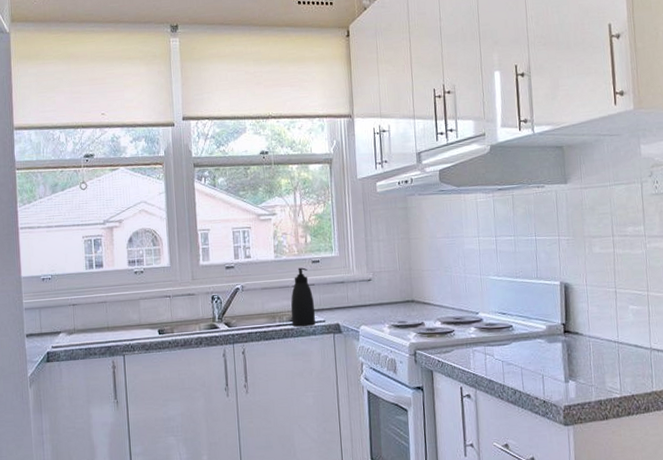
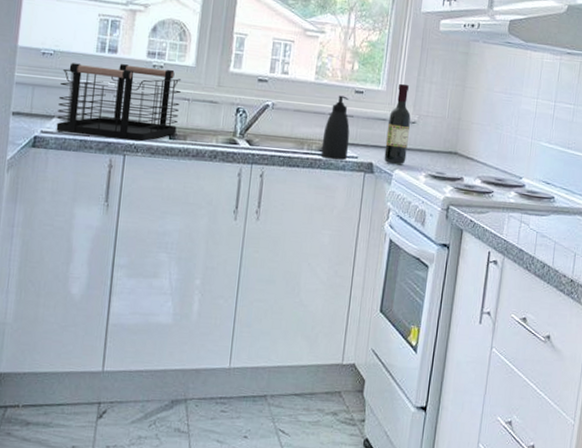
dish rack: none [60,272,164,345] -> present [56,63,182,142]
wine bottle: none [346,246,369,322] -> present [384,83,411,165]

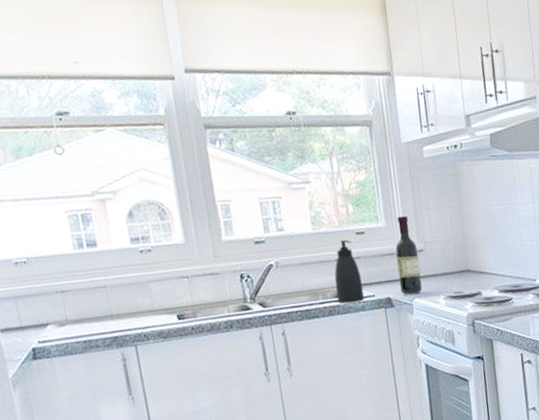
dish rack: present [56,63,182,142] -> none [42,251,184,339]

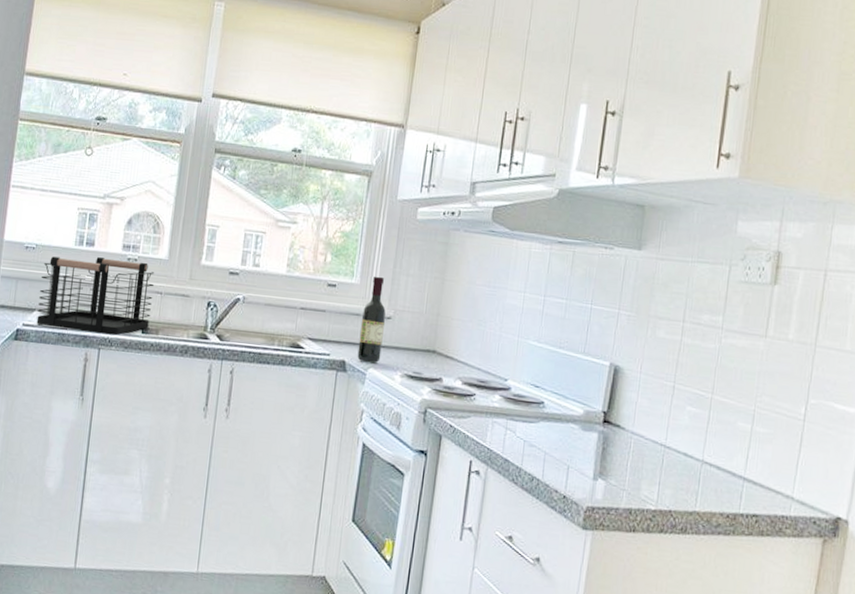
dish rack: none [42,251,184,339] -> present [36,256,155,336]
soap dispenser: present [334,240,364,304] -> none [291,288,322,358]

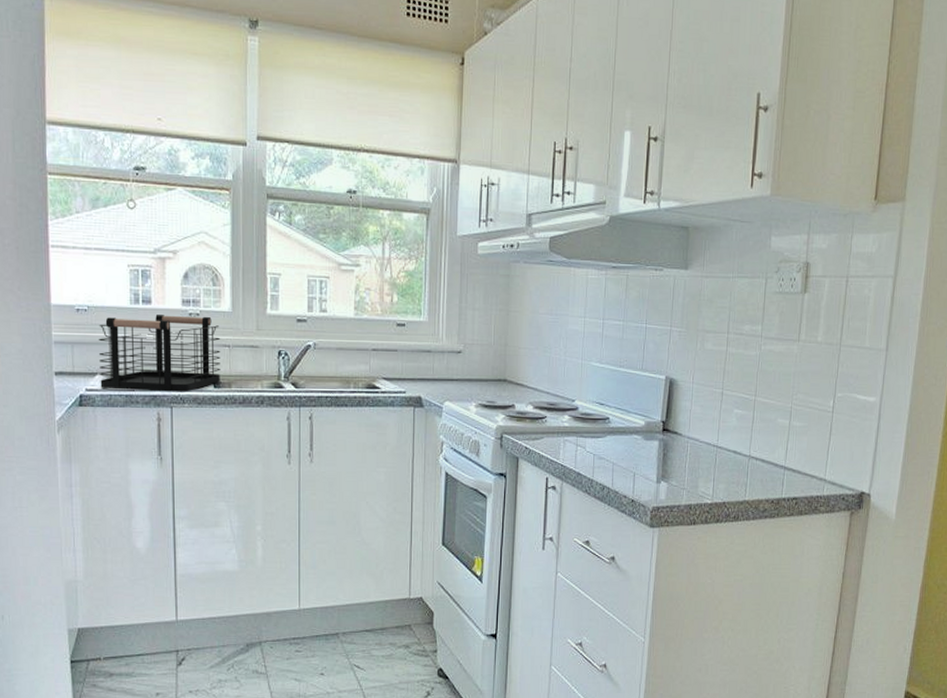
wine bottle: present [357,276,386,364] -> none [432,312,457,397]

